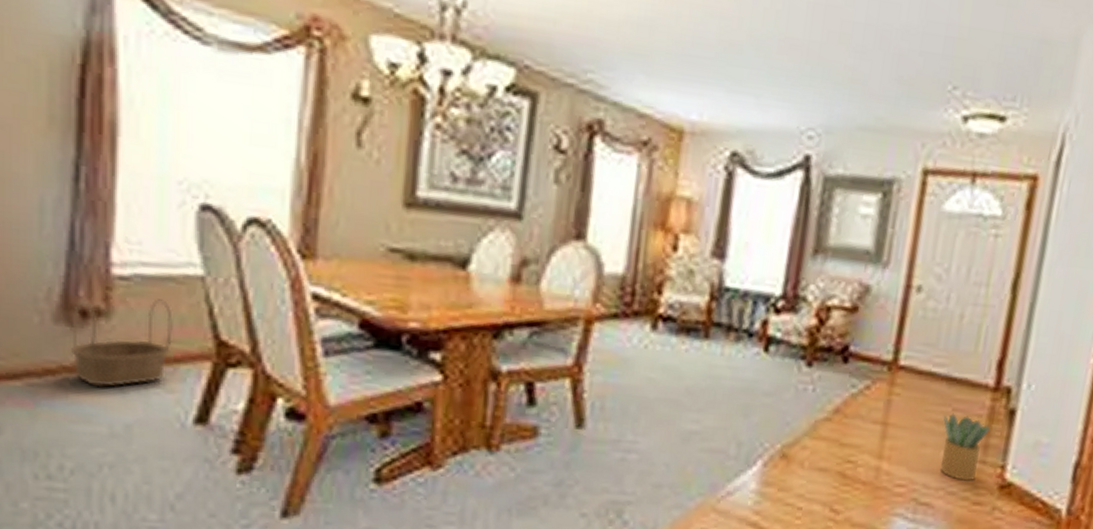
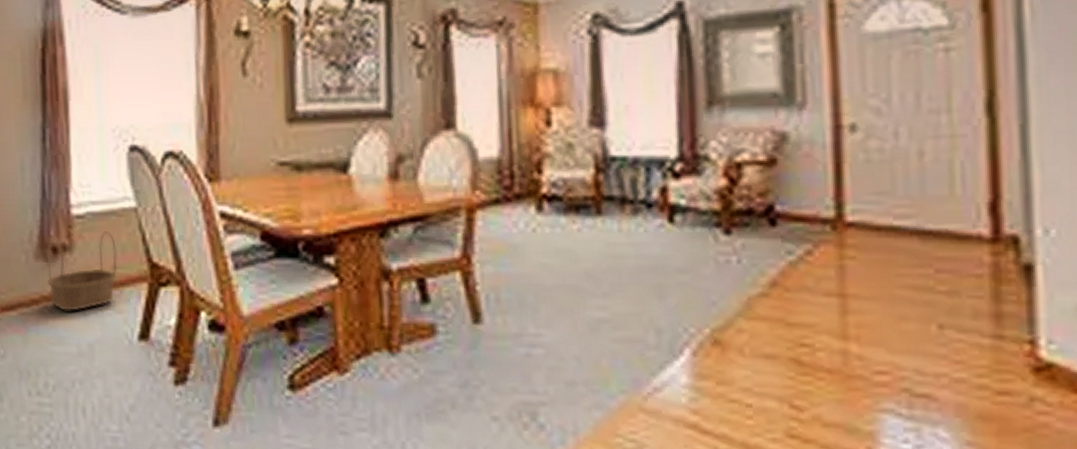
potted plant: present [940,413,990,482] -> none [923,275,998,365]

